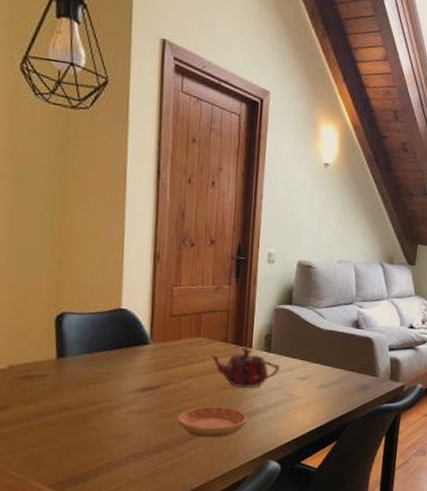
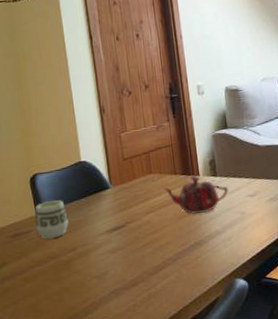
cup: none [53,345,95,388] -> present [35,200,69,239]
saucer: present [177,406,247,438] -> none [145,234,208,266]

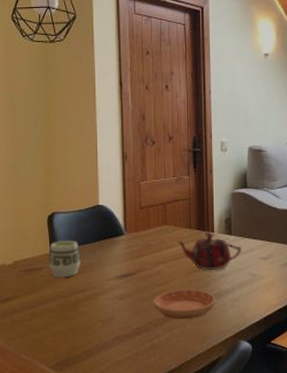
saucer: none [145,234,208,266] -> present [153,290,216,320]

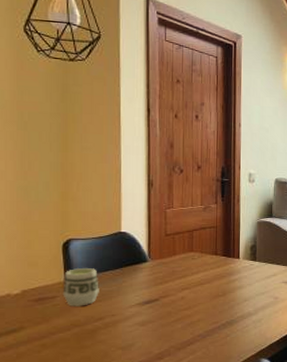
saucer: present [153,290,216,320] -> none [176,313,239,343]
teapot: present [177,231,241,271] -> none [202,258,265,295]

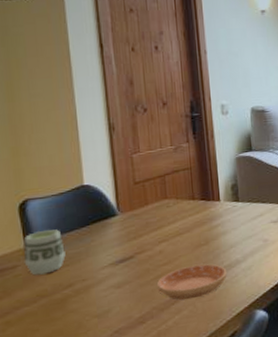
saucer: none [176,313,239,343] -> present [156,264,227,300]

